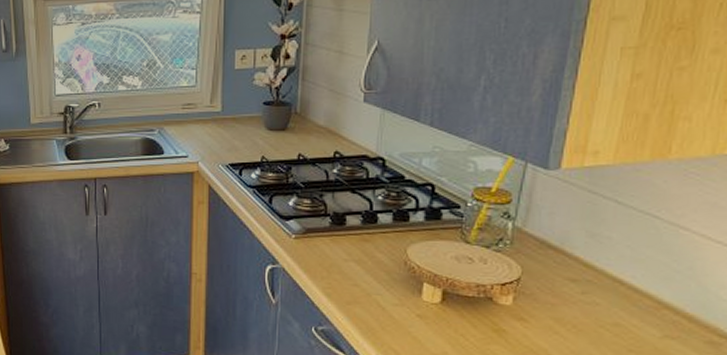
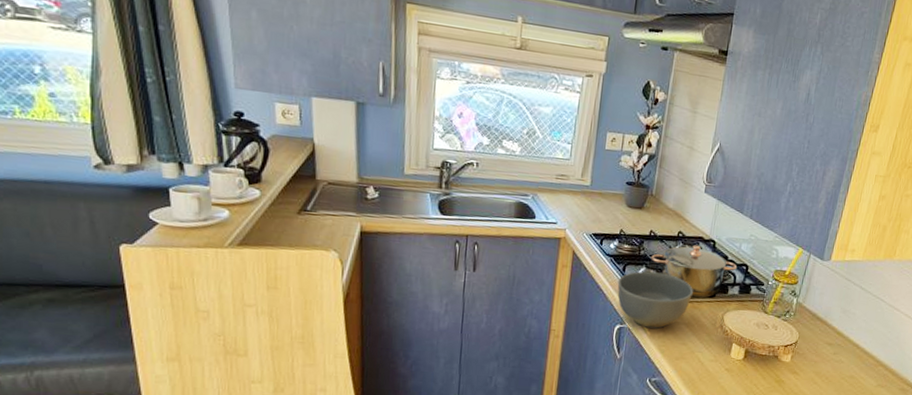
bowl: none [264,201,361,268] -> present [617,271,693,329]
cooking pot: none [302,165,419,229] -> present [651,245,738,298]

